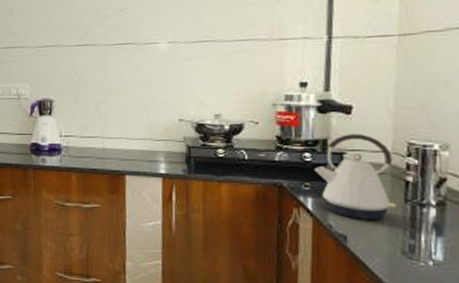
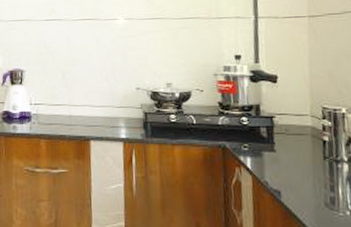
kettle: present [315,134,397,220] -> none [251,100,318,176]

